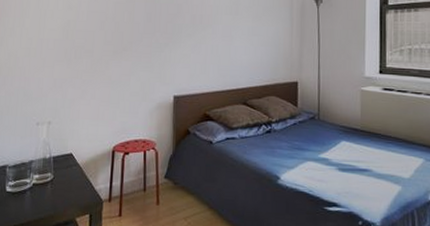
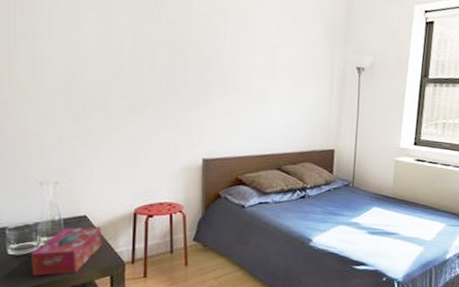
tissue box: none [24,164,84,213] -> present [31,226,102,277]

